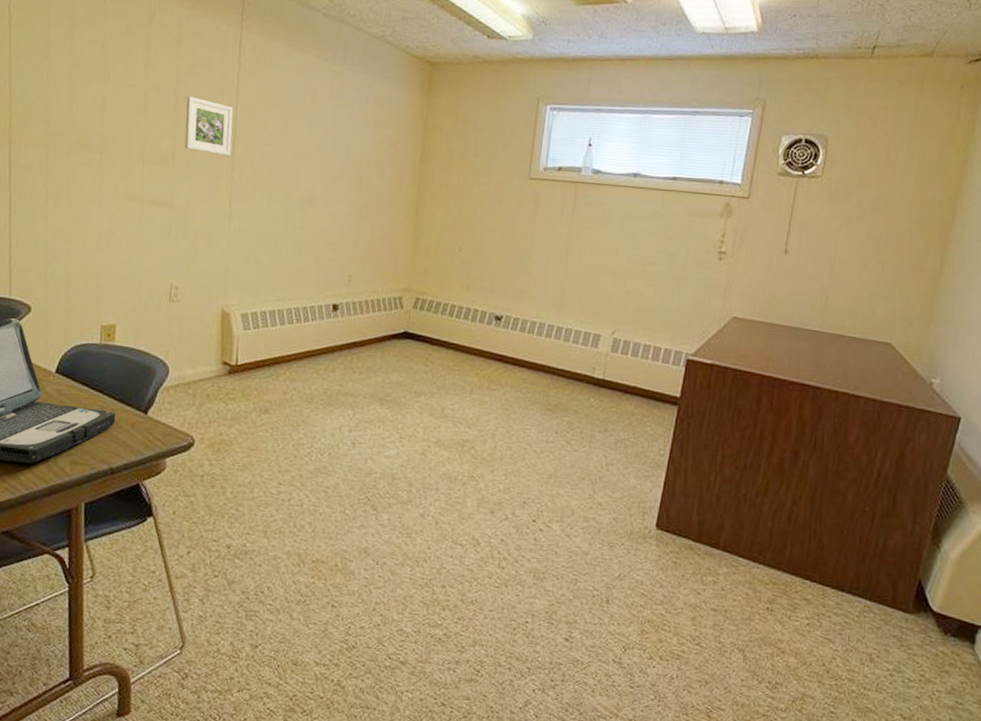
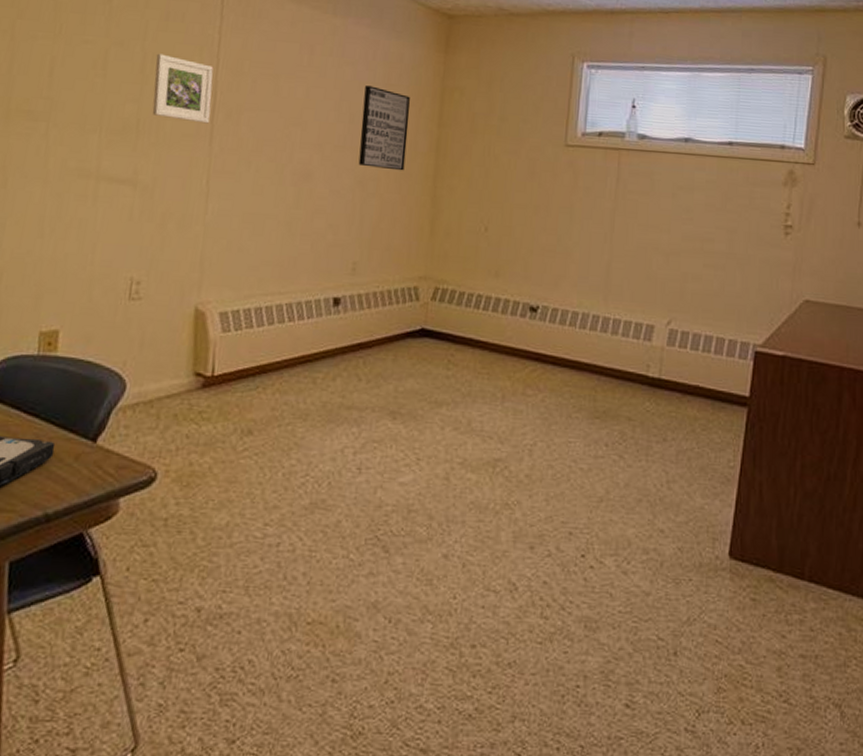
wall art: none [353,124,397,199] -> present [358,86,410,171]

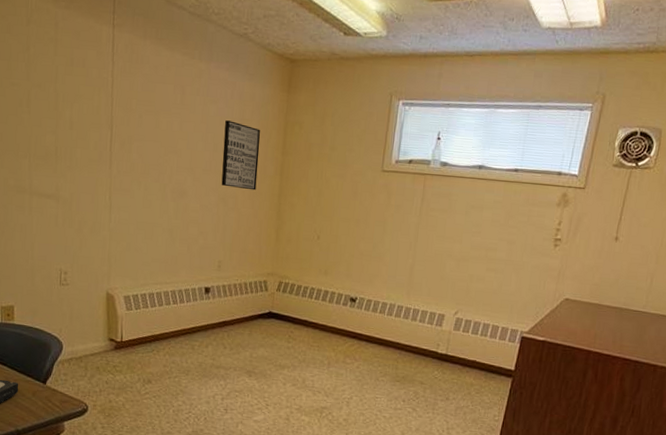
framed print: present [152,53,214,124] -> none [65,94,110,151]

